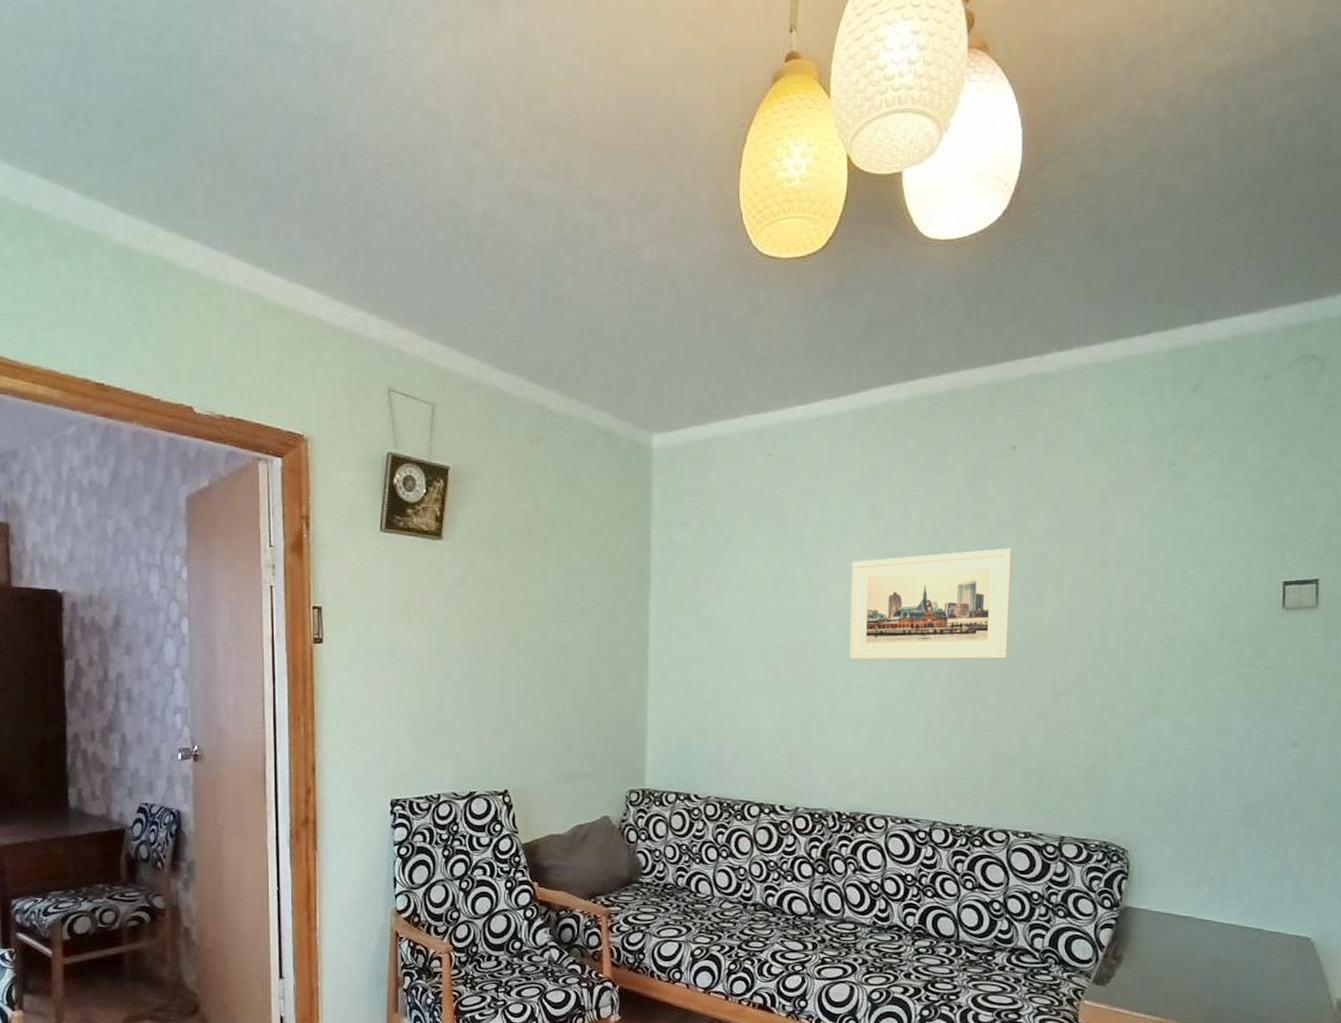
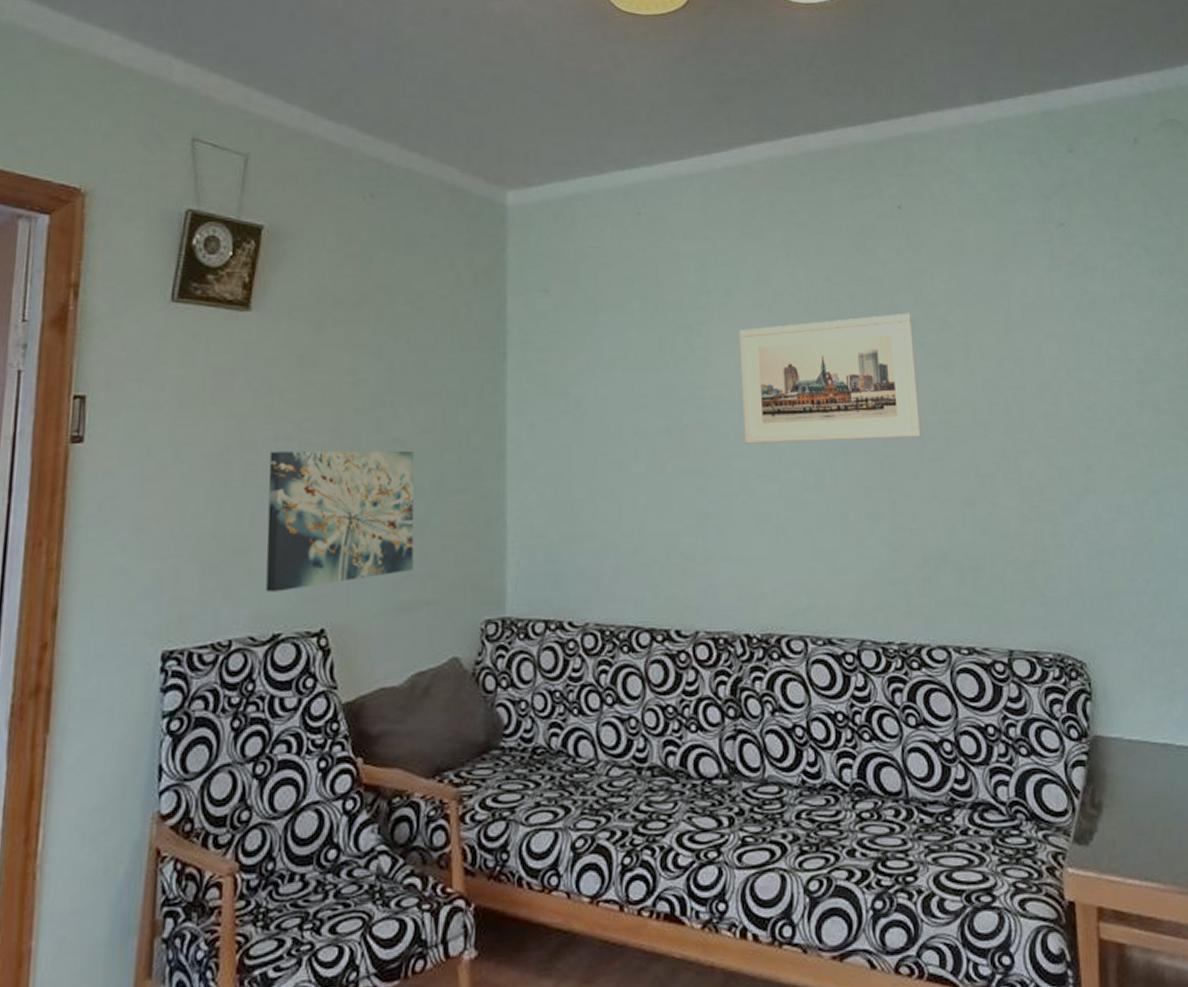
wall art: none [462,654,575,761] -> present [266,450,415,592]

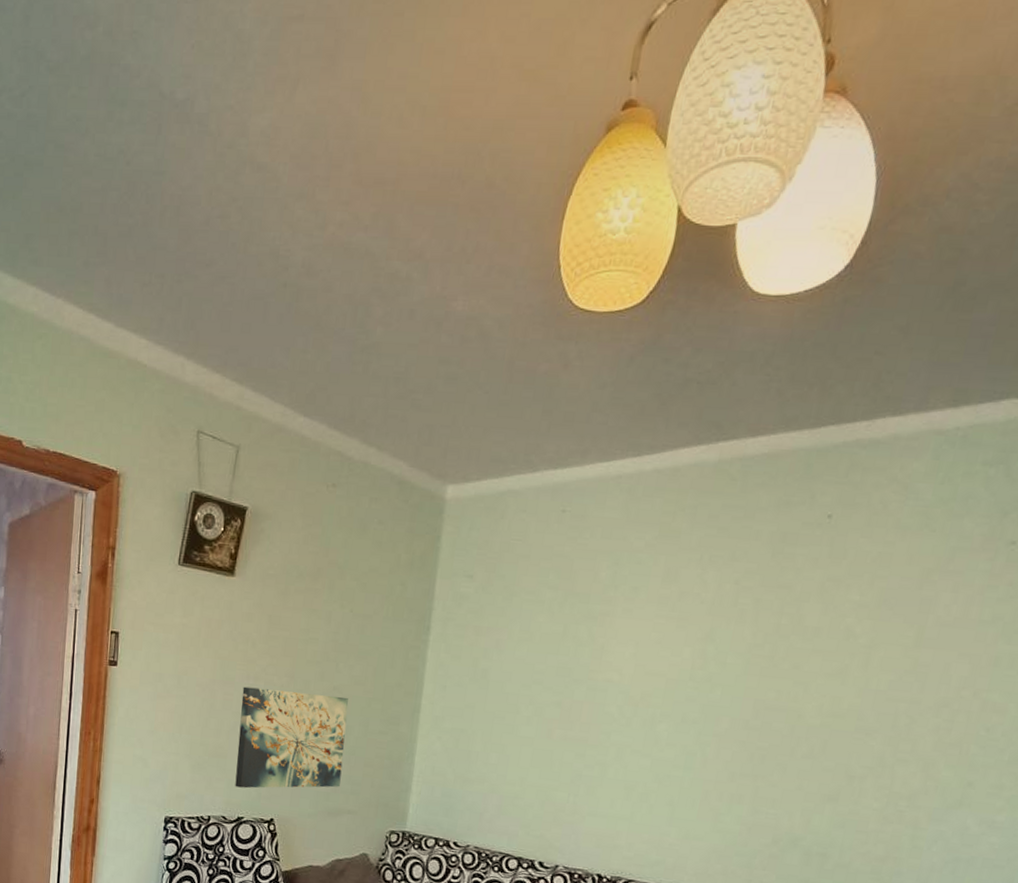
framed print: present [739,312,921,444] -> none [626,620,816,736]

